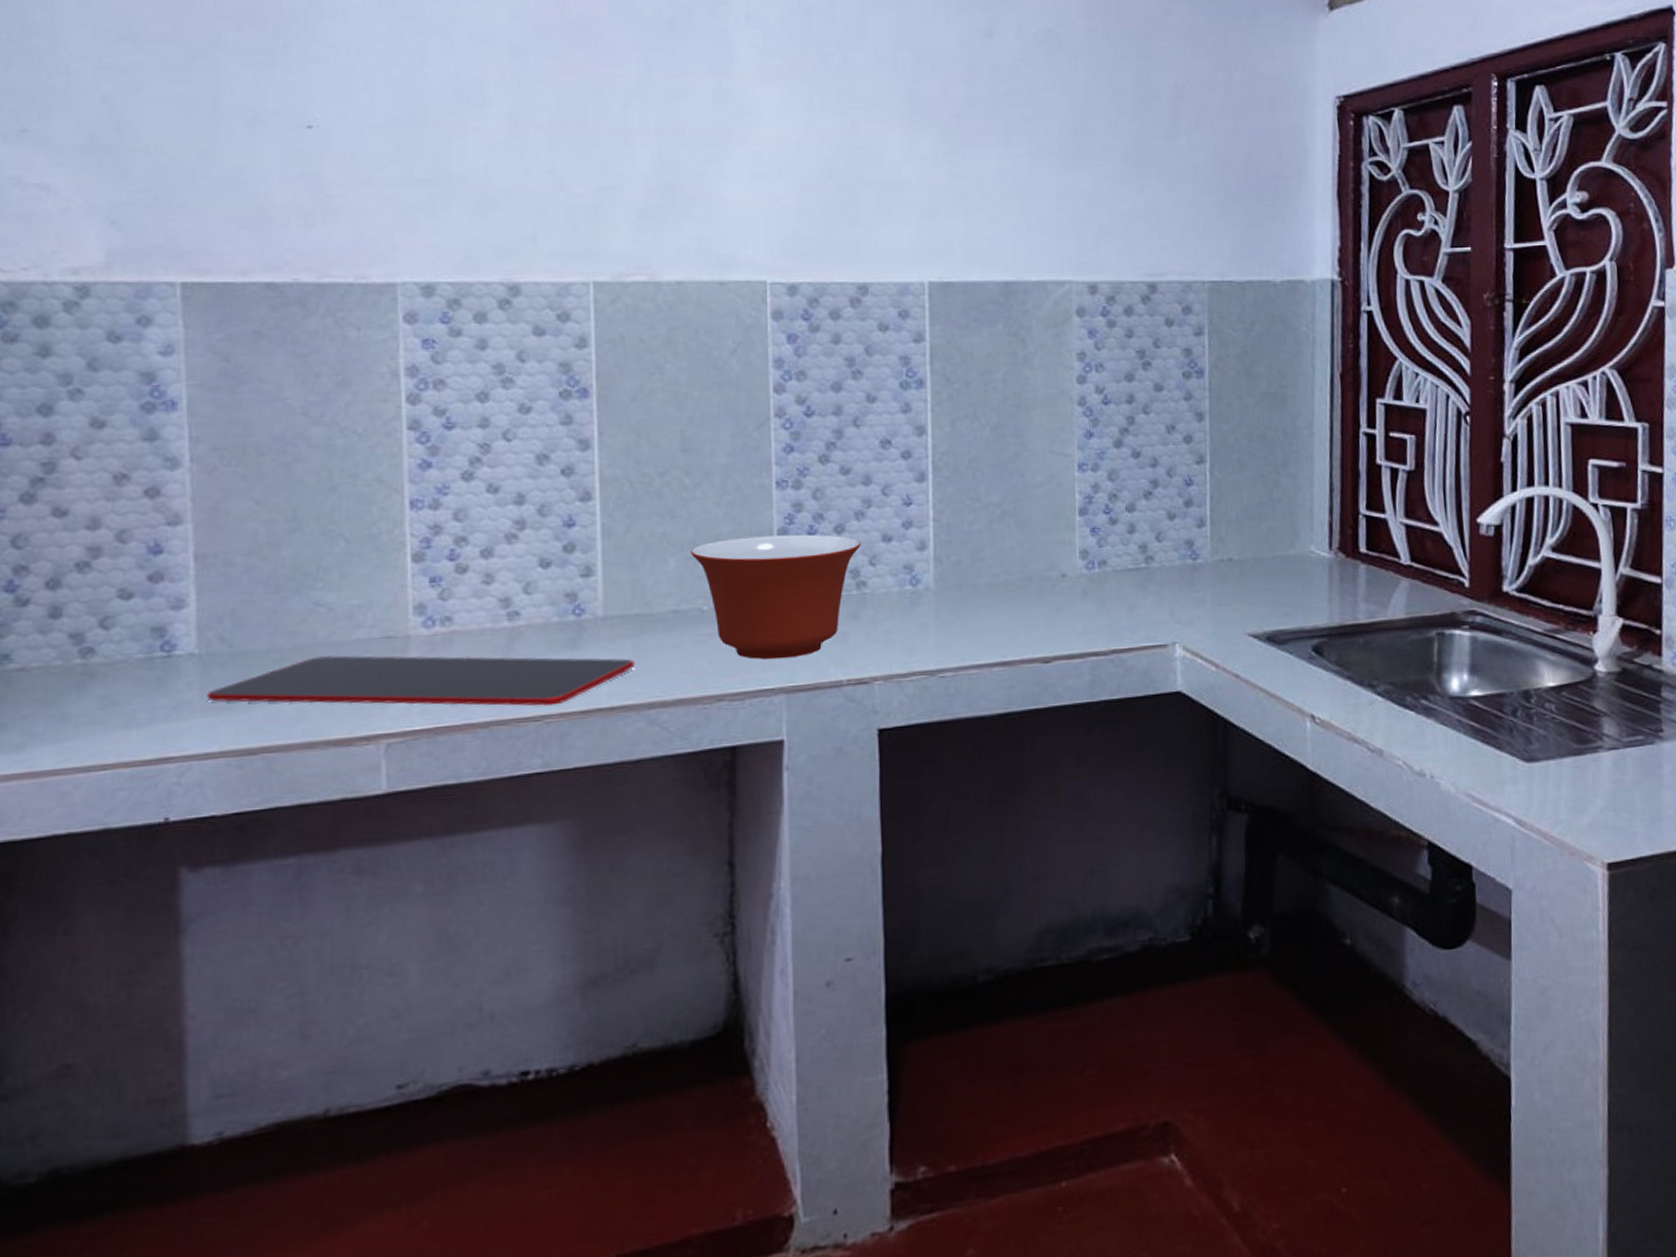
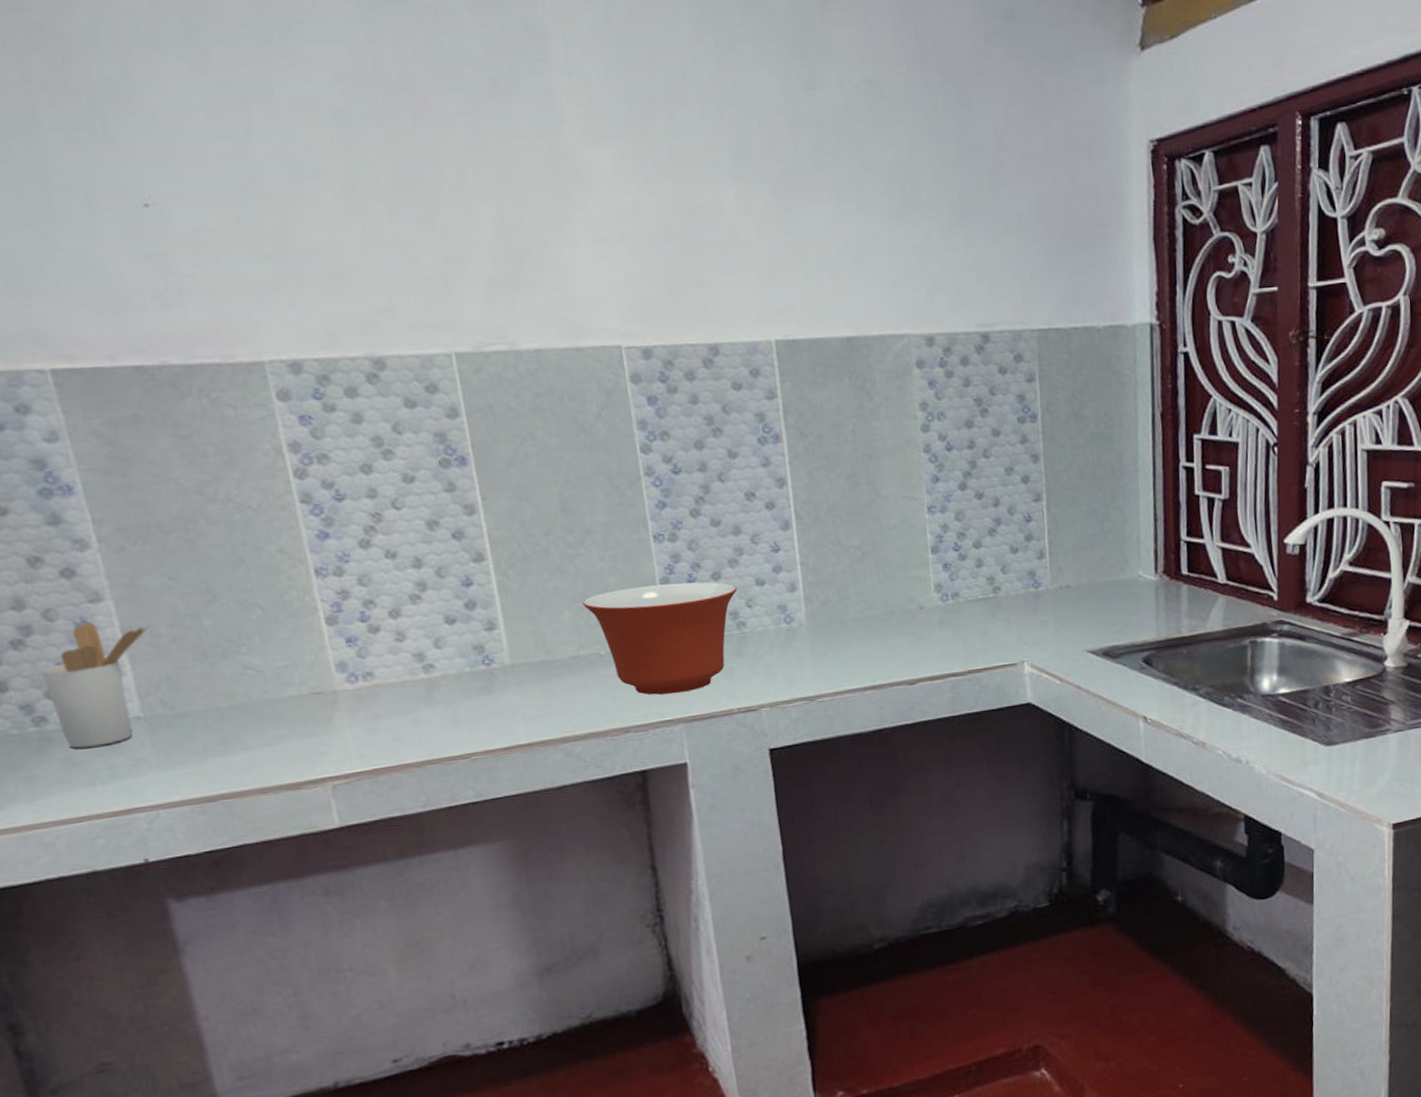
utensil holder: none [100,546,226,686] -> present [41,622,151,748]
cutting board: present [207,655,635,706] -> none [159,700,546,758]

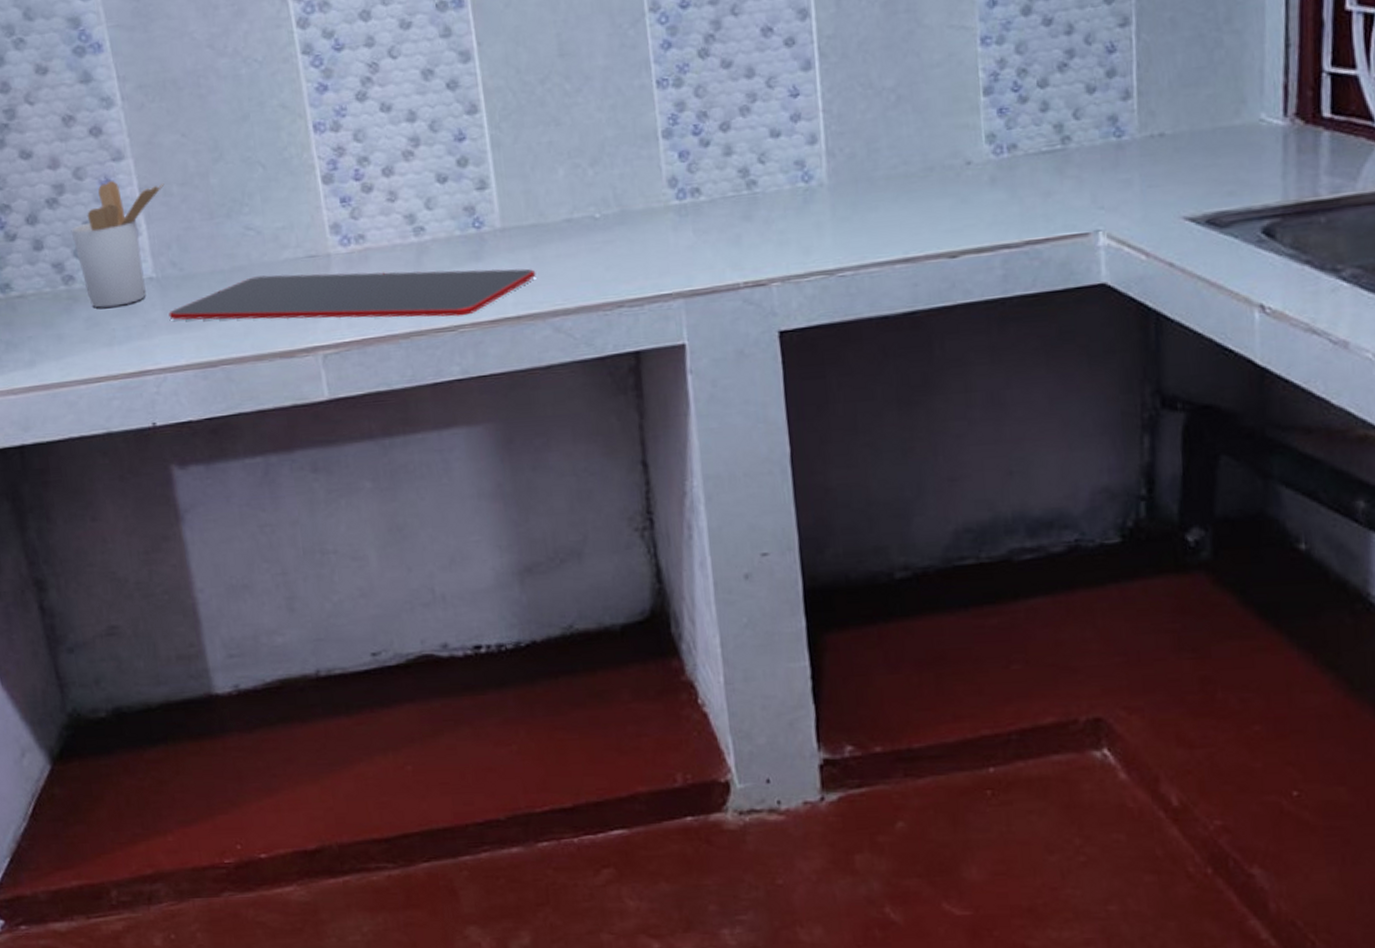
cutting board: none [159,700,546,758] -> present [168,268,536,320]
mixing bowl: present [583,582,737,695] -> none [578,133,749,265]

